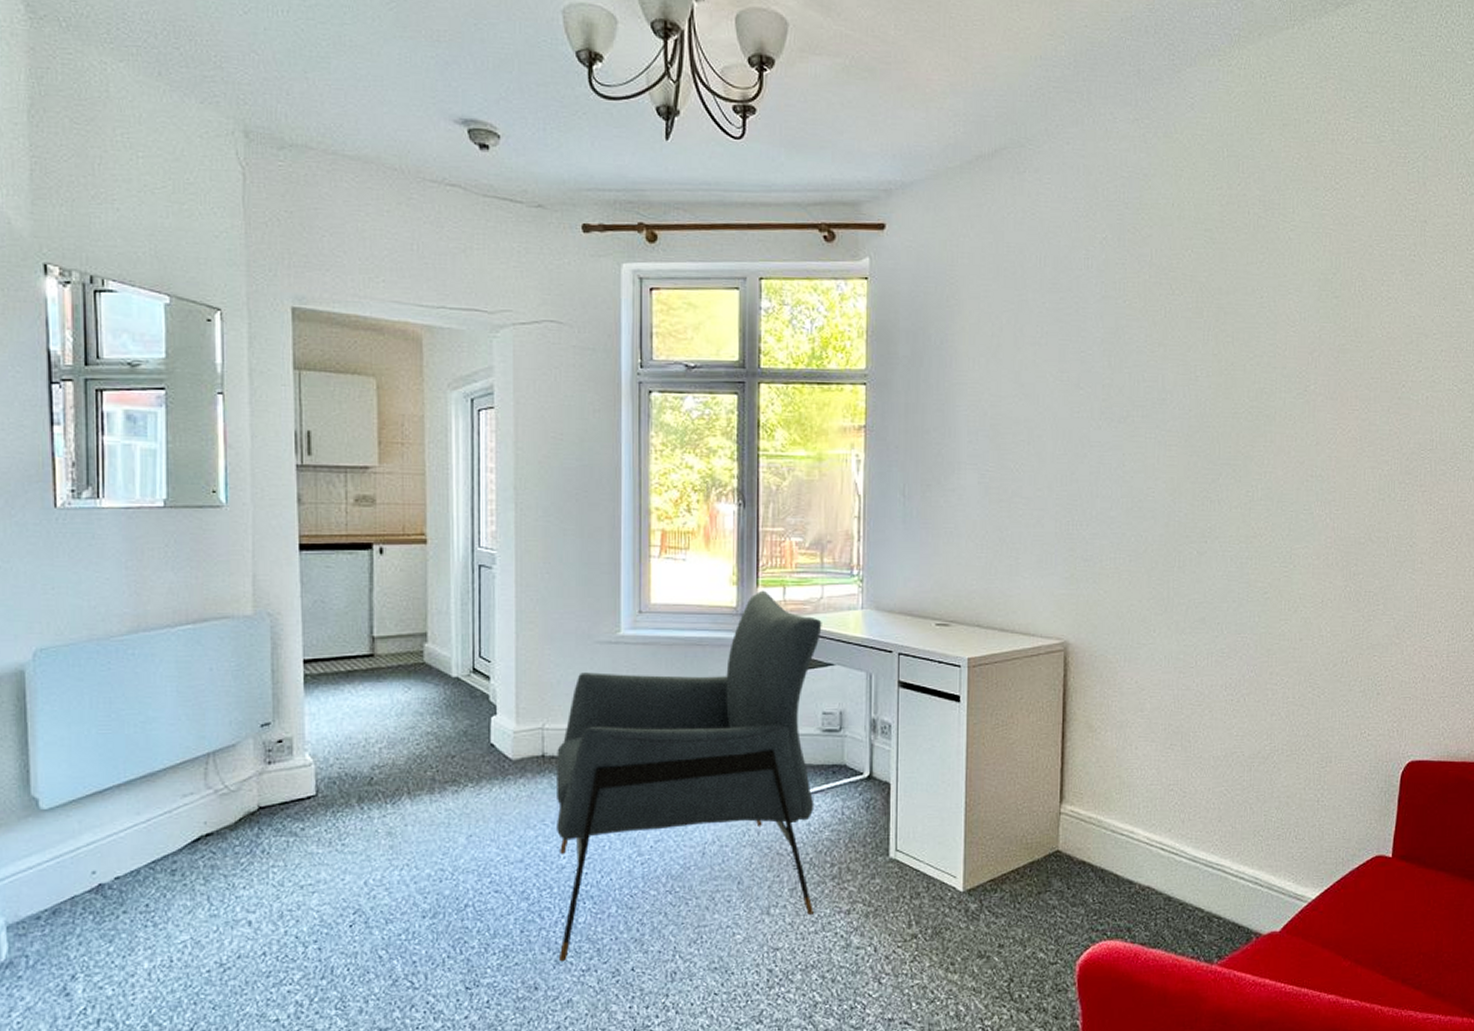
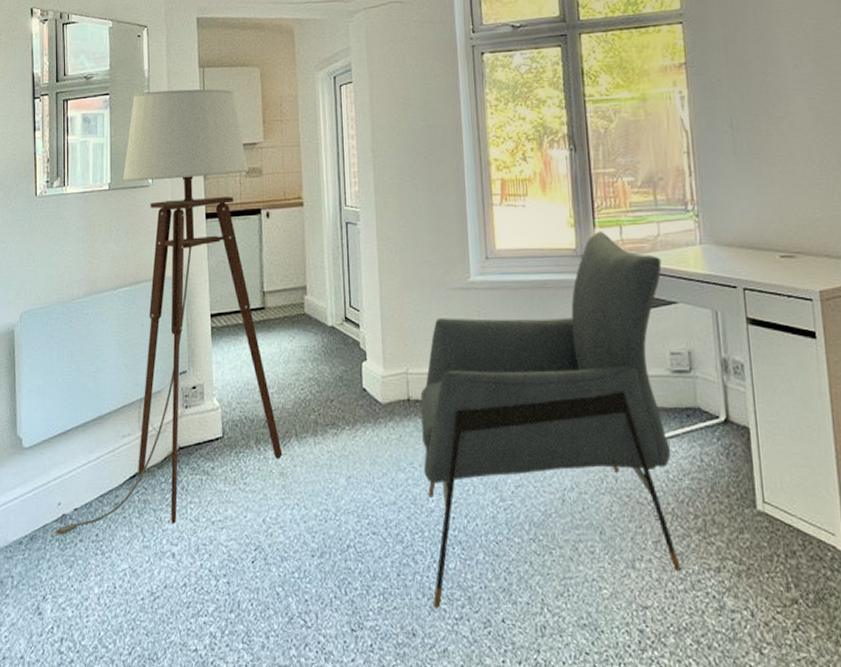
floor lamp: none [81,391,391,909] -> present [50,89,283,536]

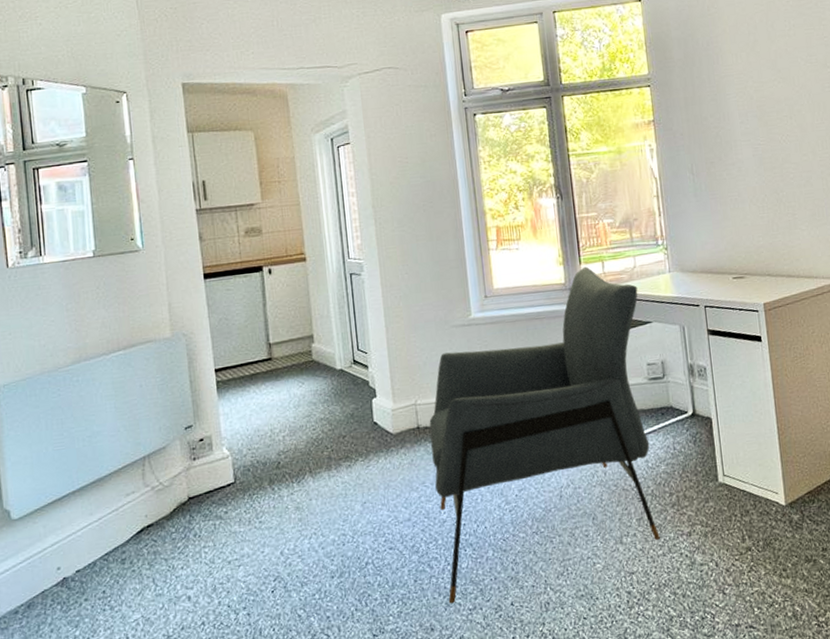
floor lamp: present [50,89,283,536] -> none [50,153,298,601]

